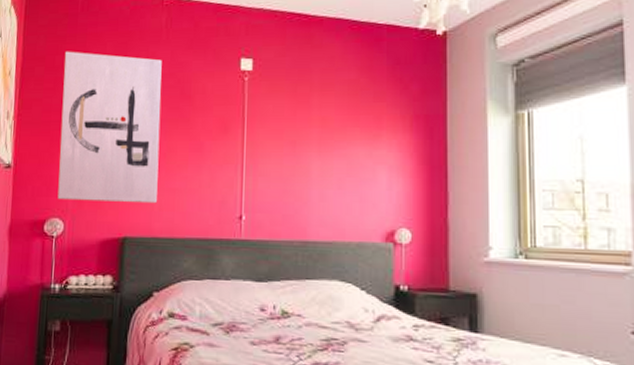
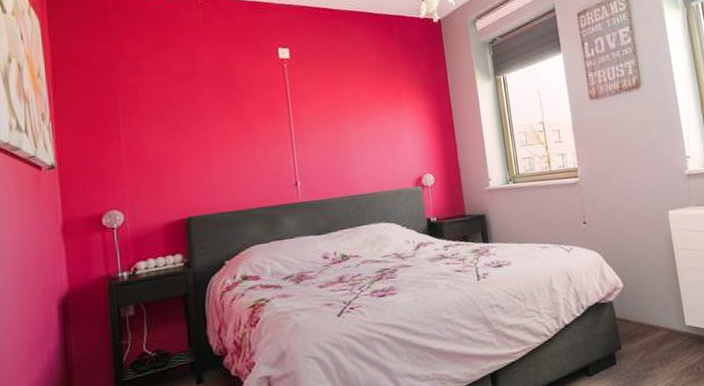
wall art: present [57,51,162,204] -> none [100,49,217,193]

